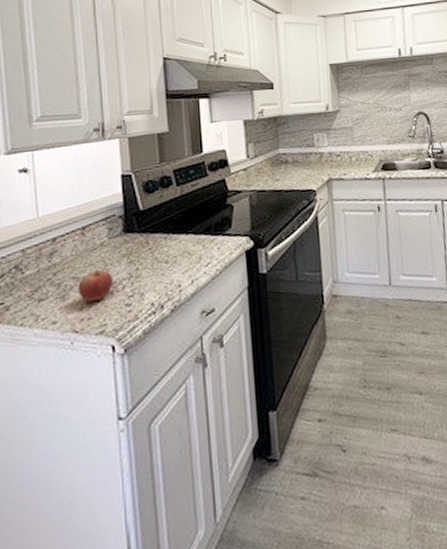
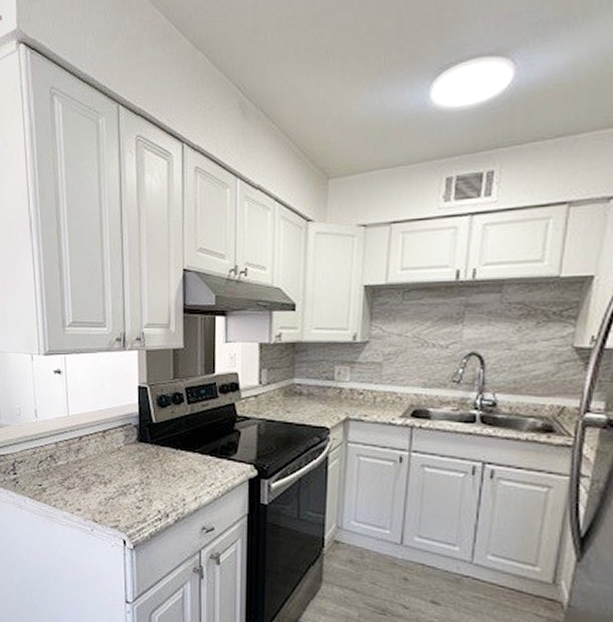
apple: present [78,269,114,302] -> none [98,470,128,498]

